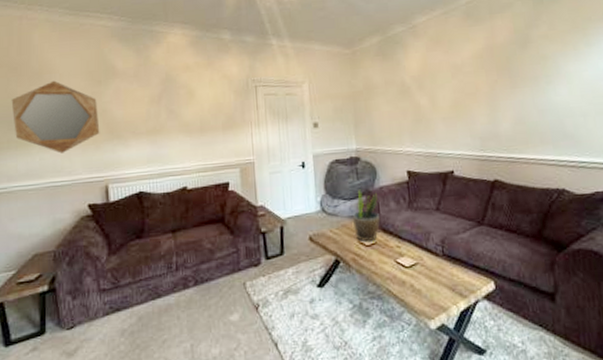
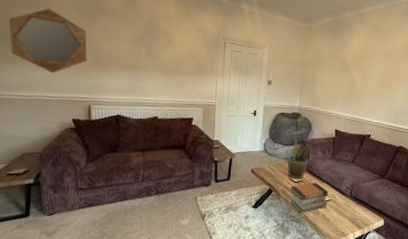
book stack: none [362,242,414,286] -> present [289,182,329,213]

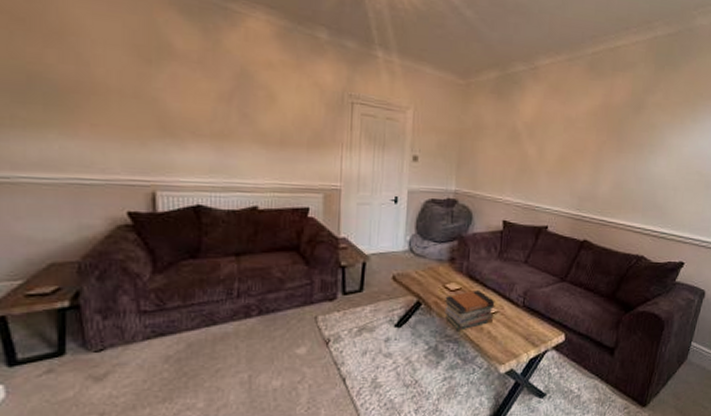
home mirror: present [8,8,88,73] -> none [16,46,148,145]
potted plant: present [286,138,309,179] -> none [439,233,469,287]

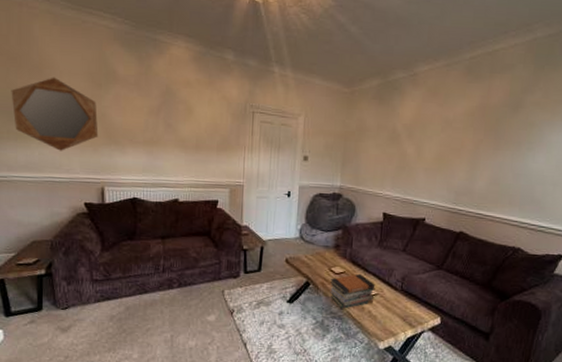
home mirror: none [16,46,148,145] -> present [11,77,99,151]

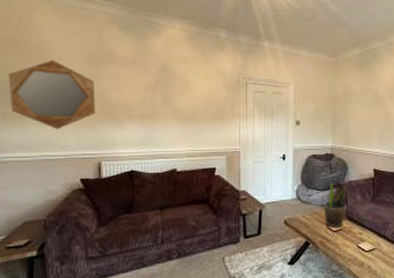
potted plant: none [326,223,352,270] -> present [323,182,346,228]
book stack: present [330,273,376,309] -> none [329,229,373,266]

